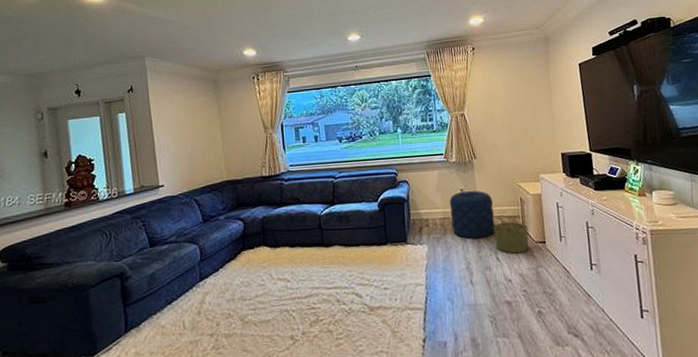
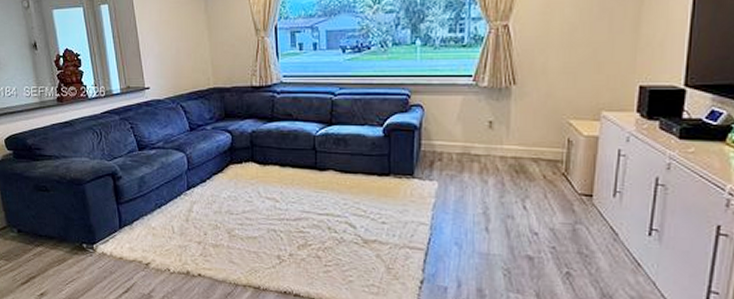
pouf: present [449,190,495,239] -> none [471,123,531,182]
basket: present [493,220,529,254] -> none [524,164,572,205]

